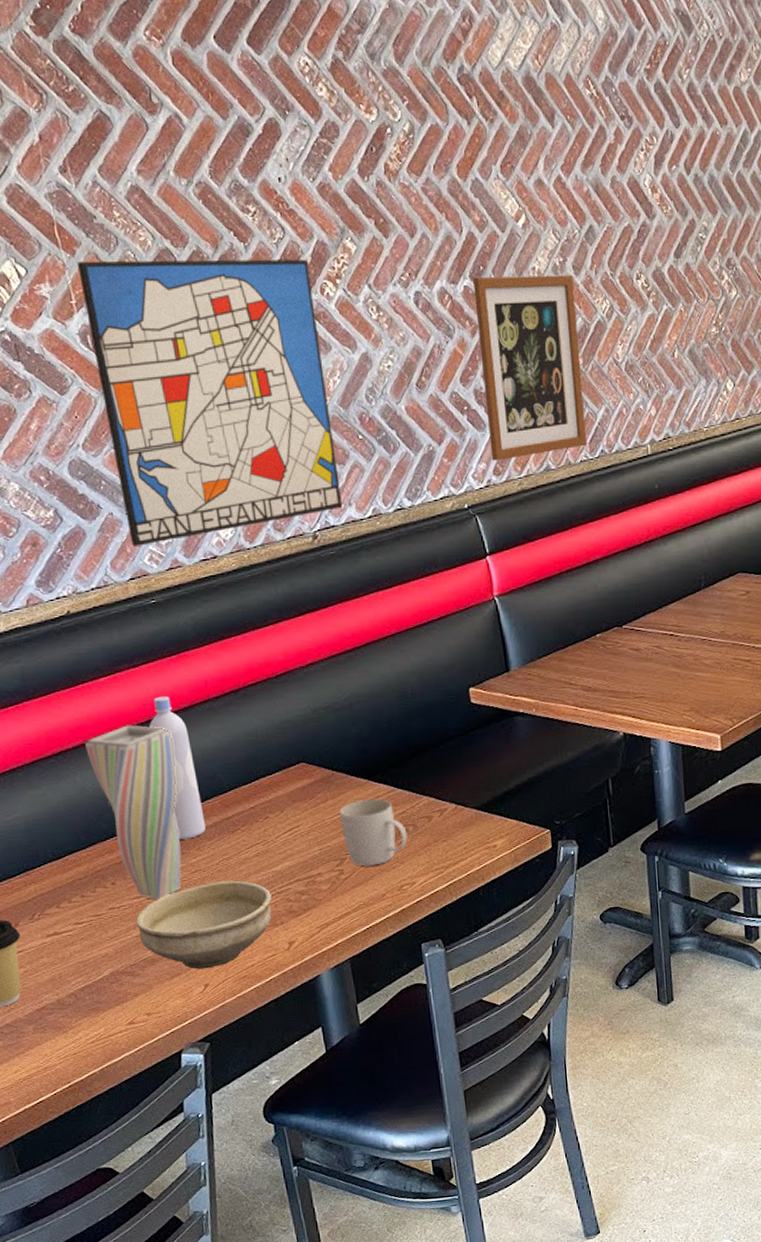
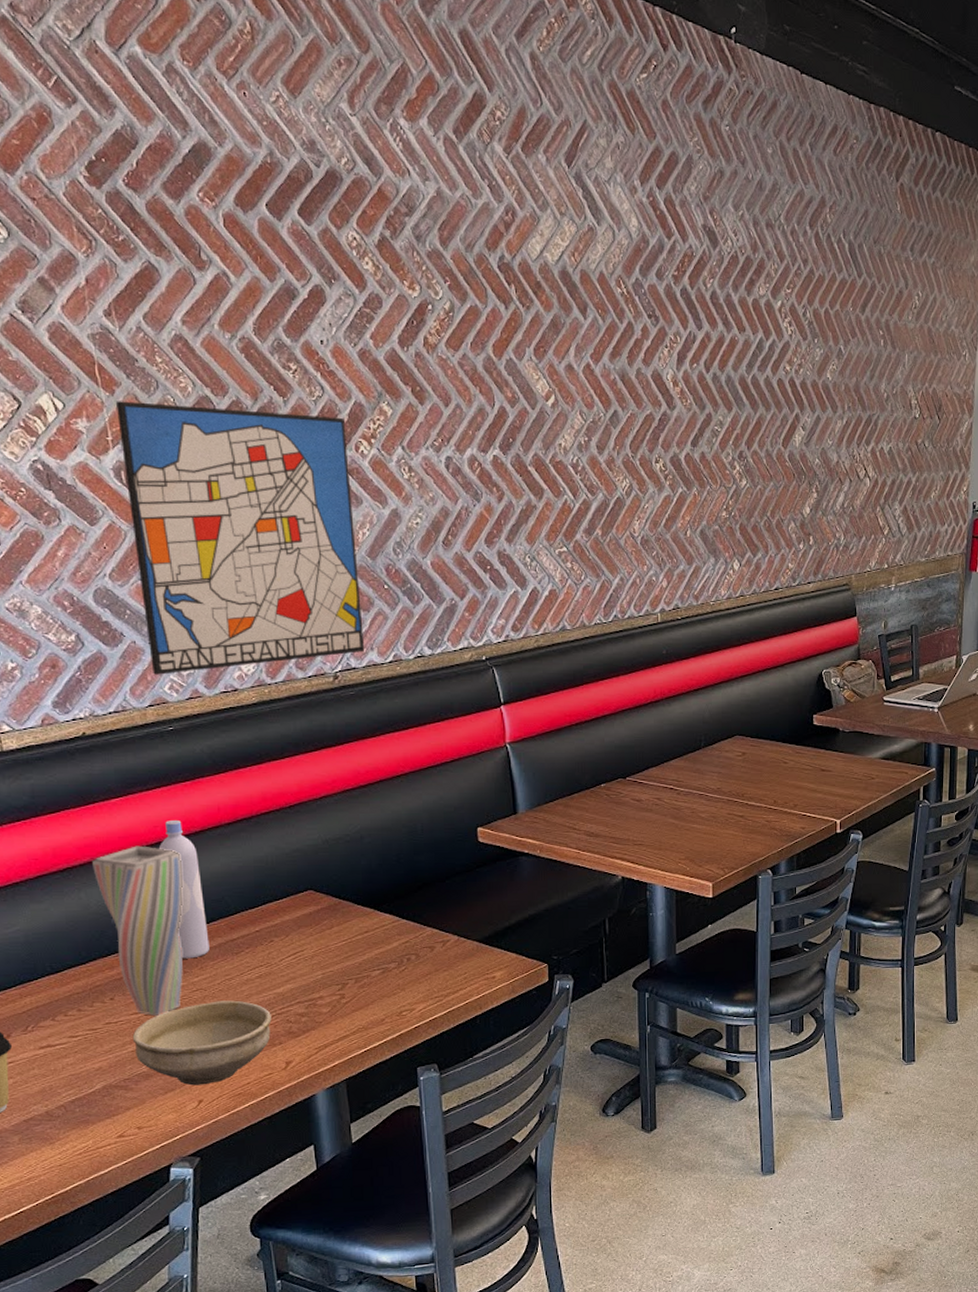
mug: present [339,798,408,867] -> none [344,927,410,992]
wall art: present [473,274,588,461] -> none [502,448,602,618]

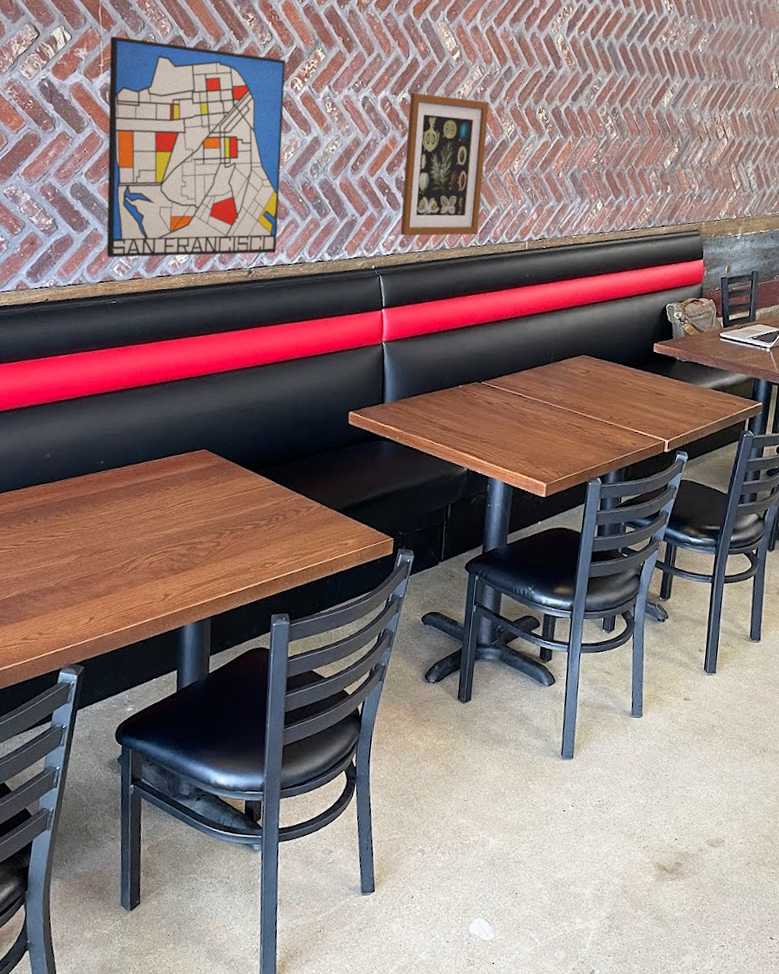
vase: present [92,845,183,1017] -> none [37,396,107,541]
bowl: present [132,1000,272,1086] -> none [46,534,159,605]
bottle: present [158,819,210,959] -> none [90,377,120,496]
wall art: none [502,448,602,618] -> present [400,92,489,236]

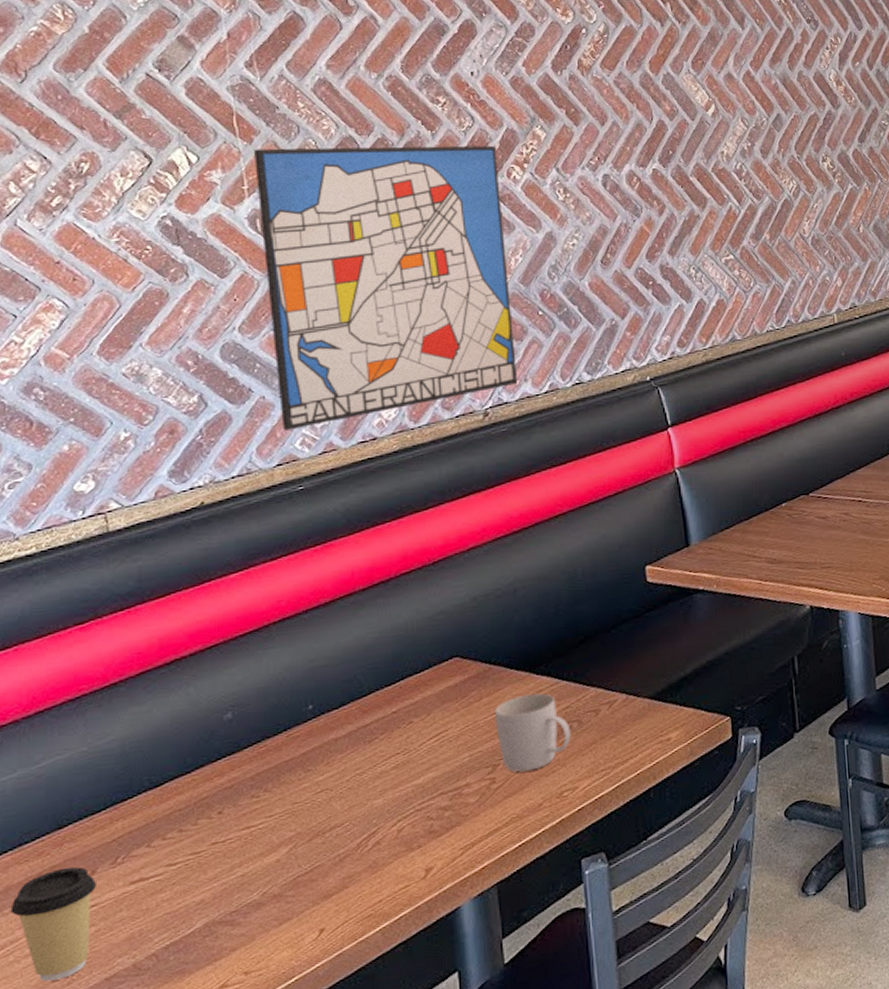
mug: none [225,487,278,543] -> present [495,693,571,773]
wall art: present [400,92,489,236] -> none [662,157,774,333]

